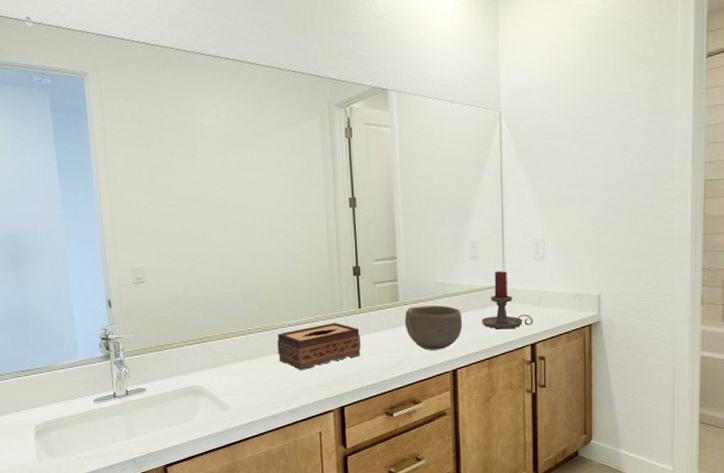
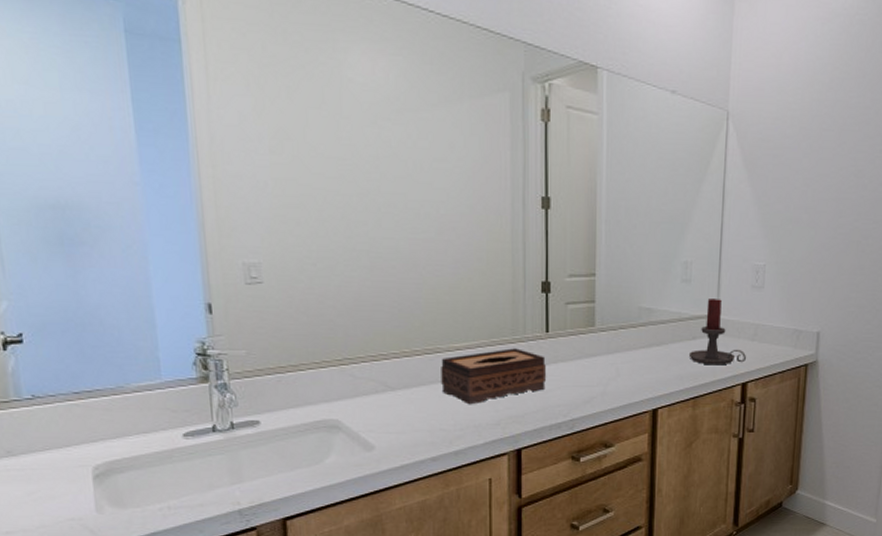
bowl: present [404,305,463,350] -> none [600,334,668,386]

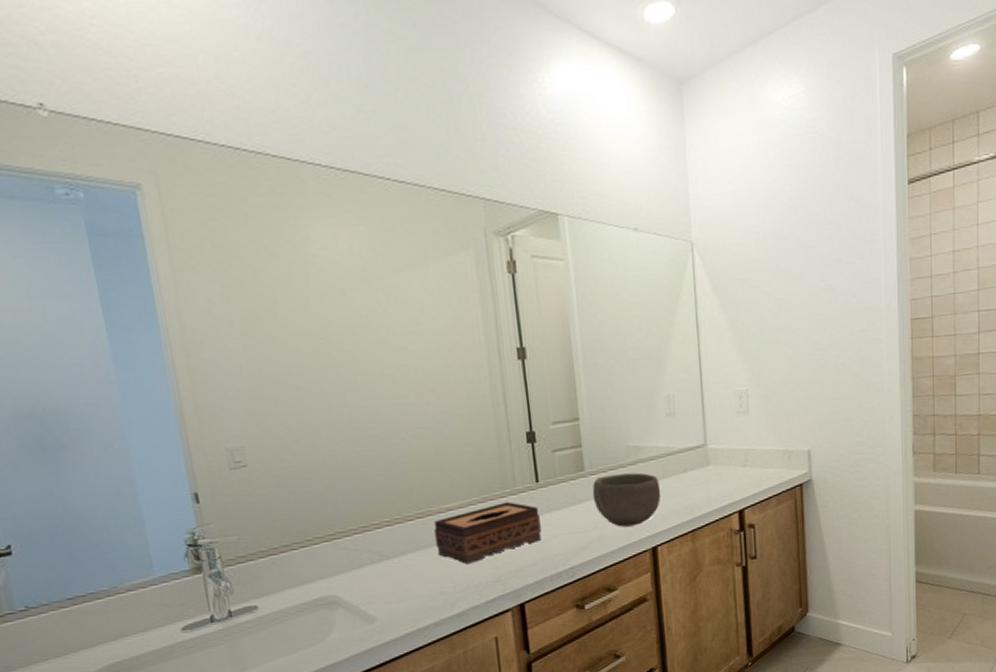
bowl: none [600,334,668,386] -> present [592,472,661,527]
candle holder: present [688,299,746,366] -> none [681,428,740,496]

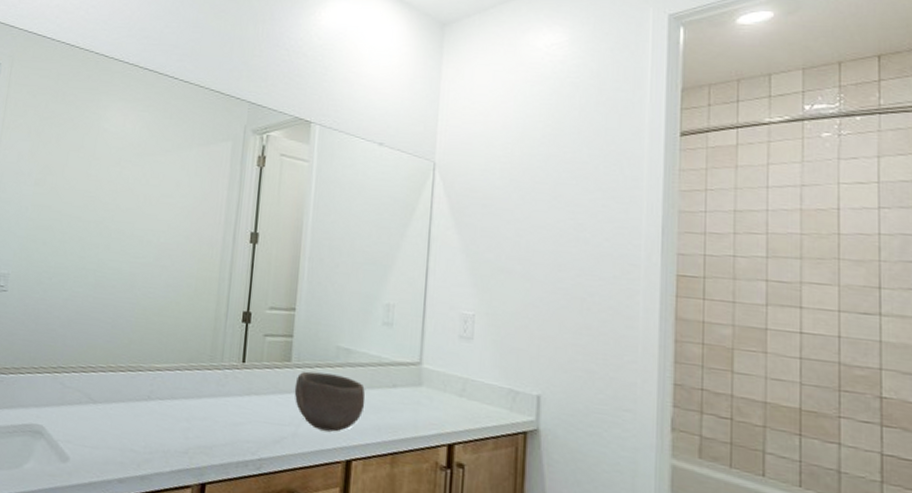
tissue box: present [434,502,542,565] -> none [138,374,240,429]

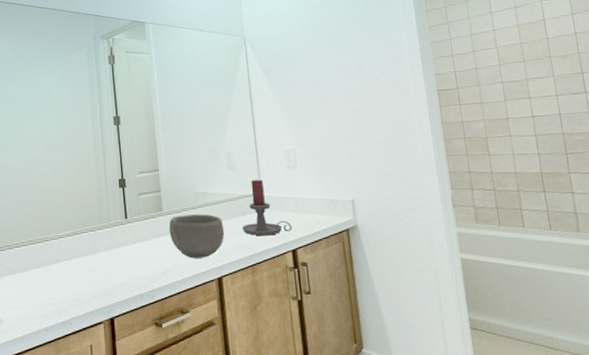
candle holder: none [388,345,453,421] -> present [242,179,292,236]

